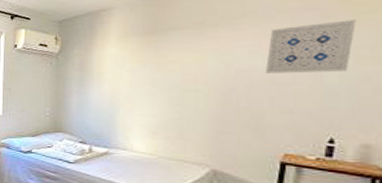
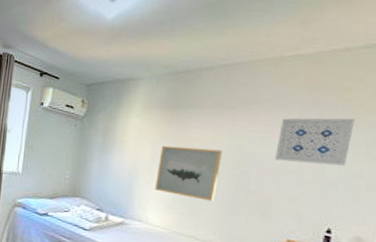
wall art: none [137,70,207,123] -> present [154,145,223,201]

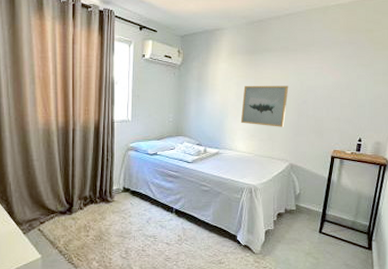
wall art: present [274,118,355,166] -> none [324,53,376,90]

